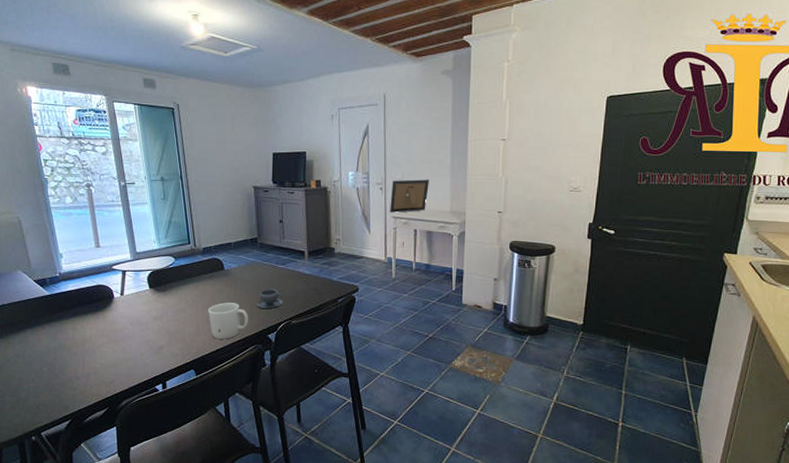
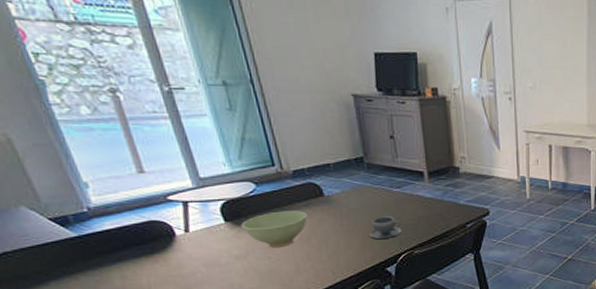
bowl: none [160,281,210,312] -> present [241,211,307,248]
mug: present [208,303,249,339] -> none [308,234,362,277]
picture frame: present [390,179,429,213] -> none [521,88,564,126]

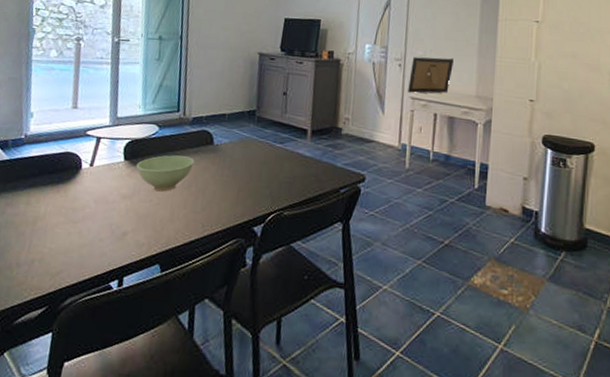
teacup: present [369,216,402,239] -> none [244,170,277,195]
picture frame: none [521,88,564,126] -> present [408,57,454,94]

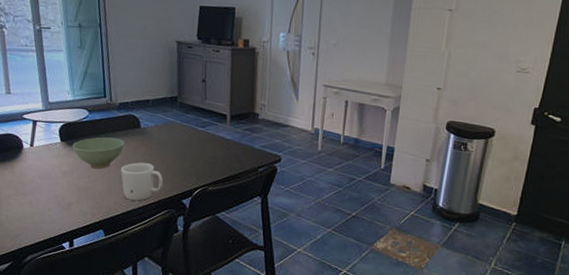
mug: none [186,183,234,229] -> present [121,162,164,201]
picture frame: present [408,57,454,94] -> none [321,45,366,82]

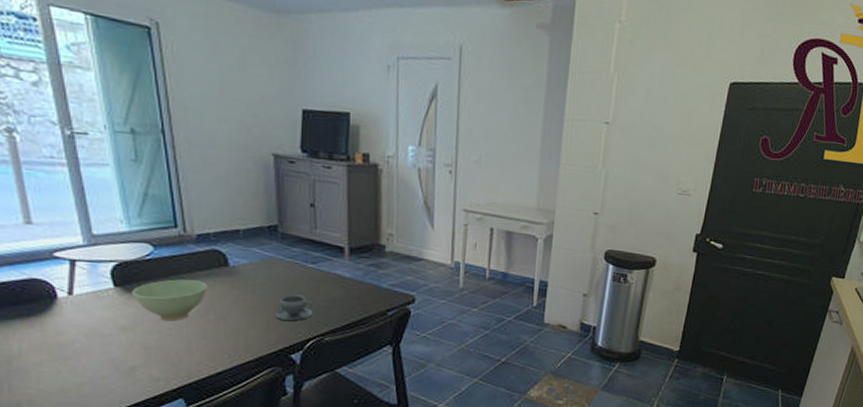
mug: present [121,162,164,201] -> none [204,310,265,359]
teacup: none [172,151,201,173] -> present [275,294,313,321]

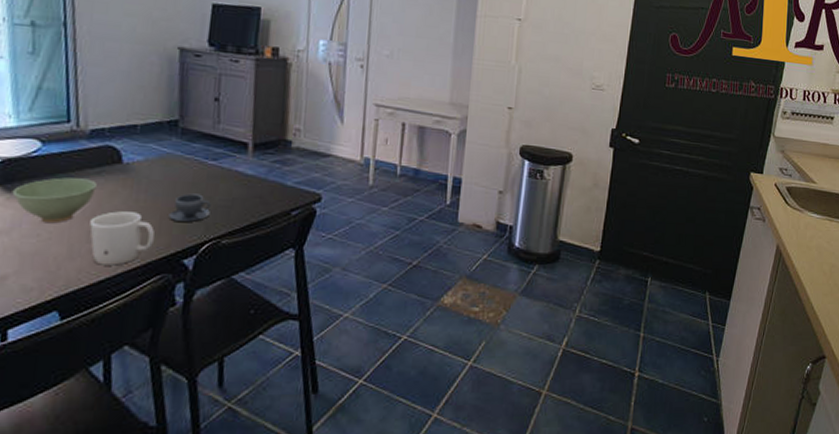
mug: none [204,310,265,359] -> present [89,211,156,266]

